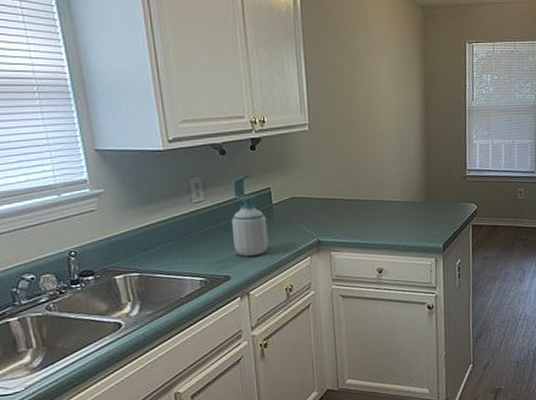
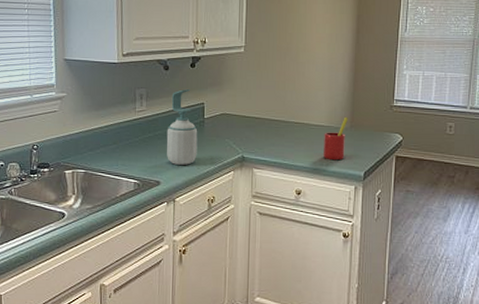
straw: none [401,190,423,235] -> present [322,116,348,161]

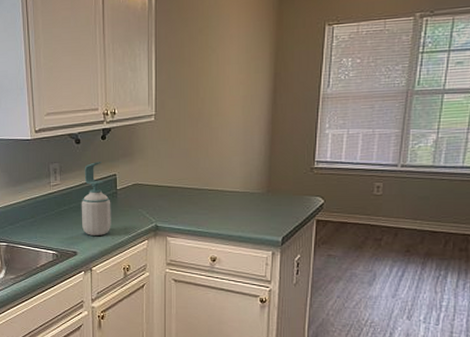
straw: present [322,116,348,161] -> none [238,181,264,227]

